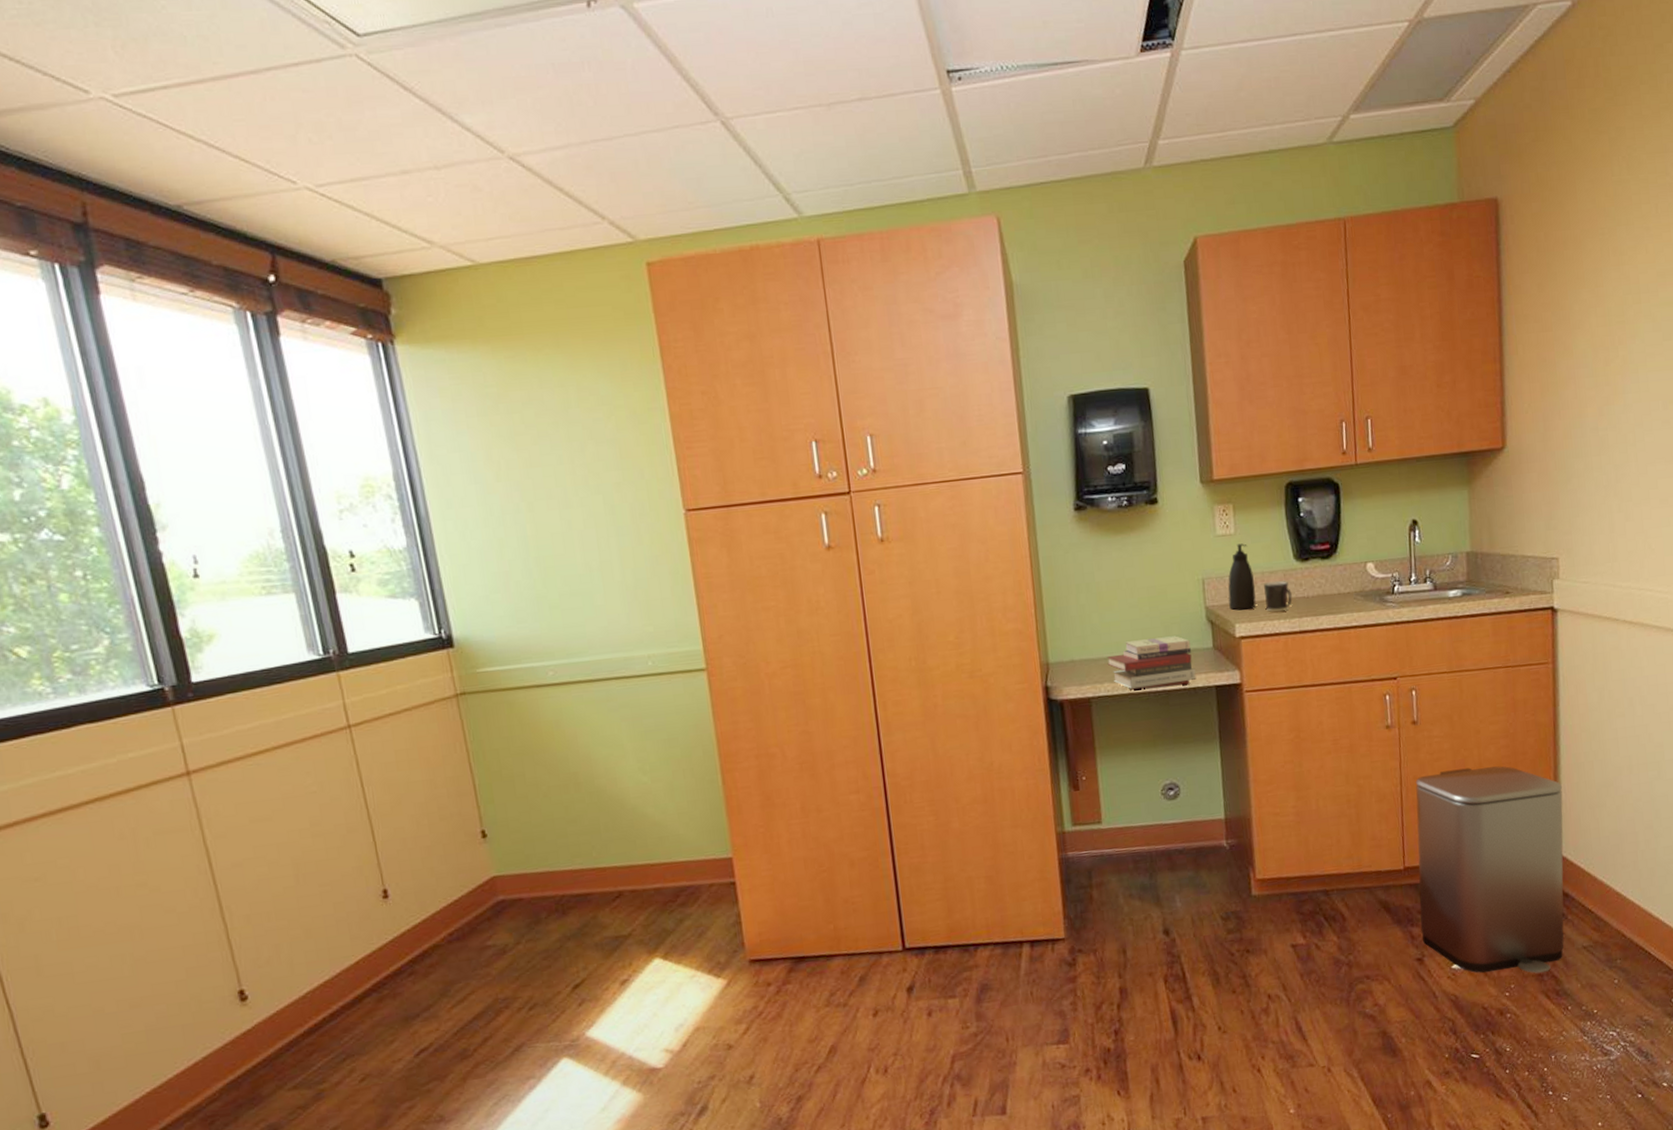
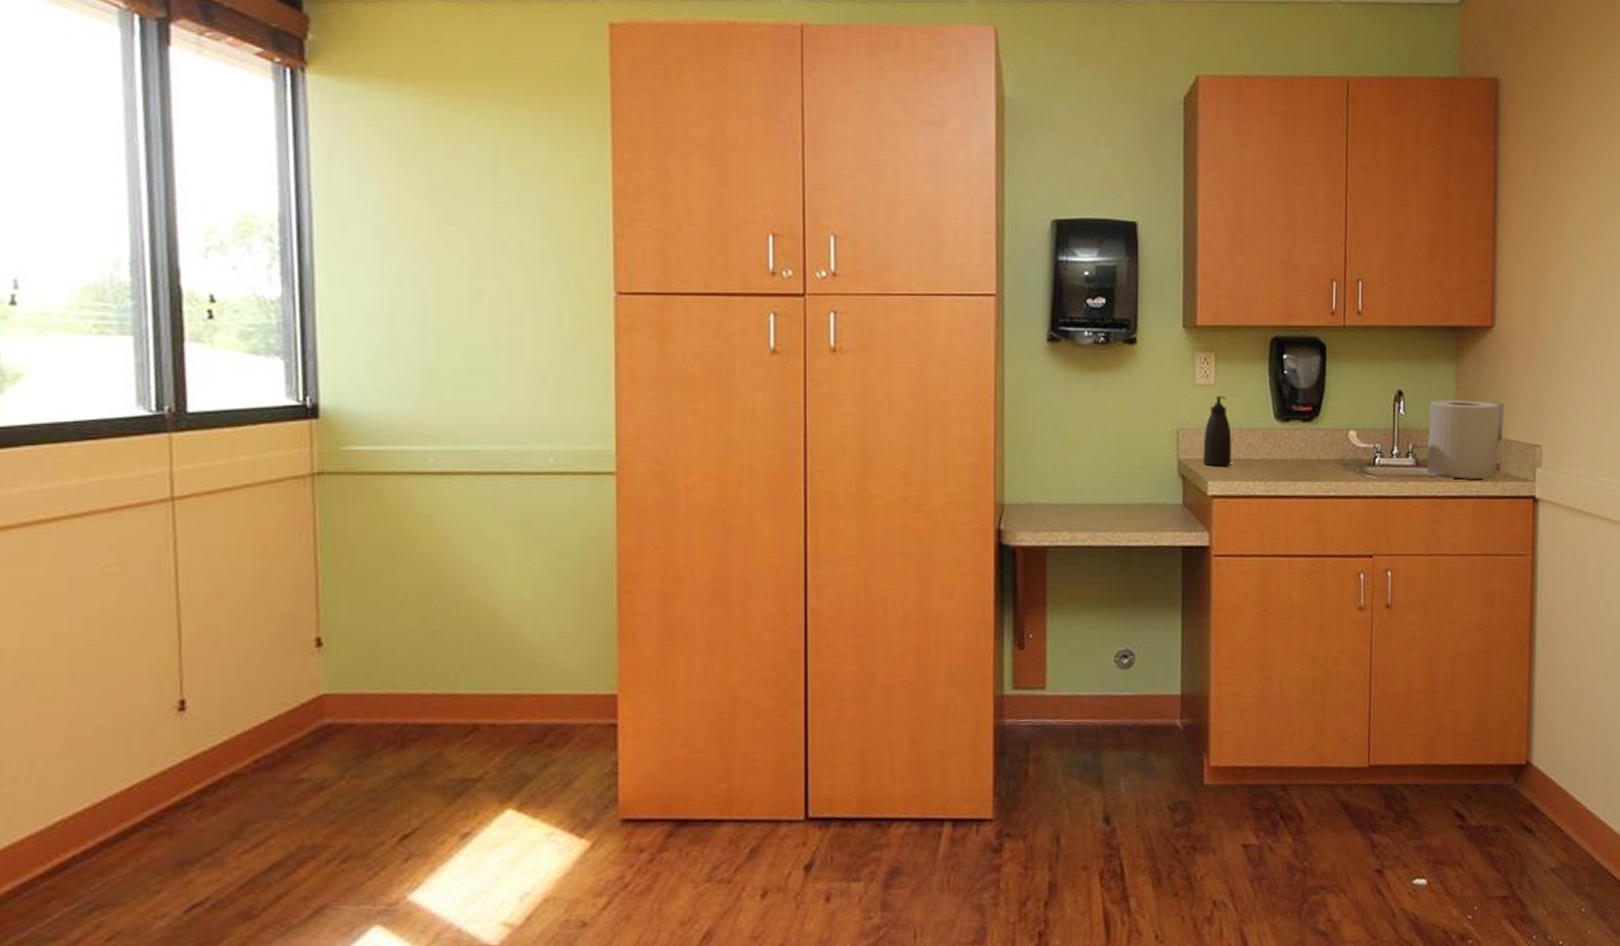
books: present [1106,636,1196,690] -> none [1067,487,1162,543]
mug: present [1264,580,1292,613] -> none [1241,439,1270,473]
pedal bin: present [1415,766,1564,974] -> none [1382,660,1536,896]
paper towel roll: none [1444,521,1520,599] -> present [1426,400,1505,479]

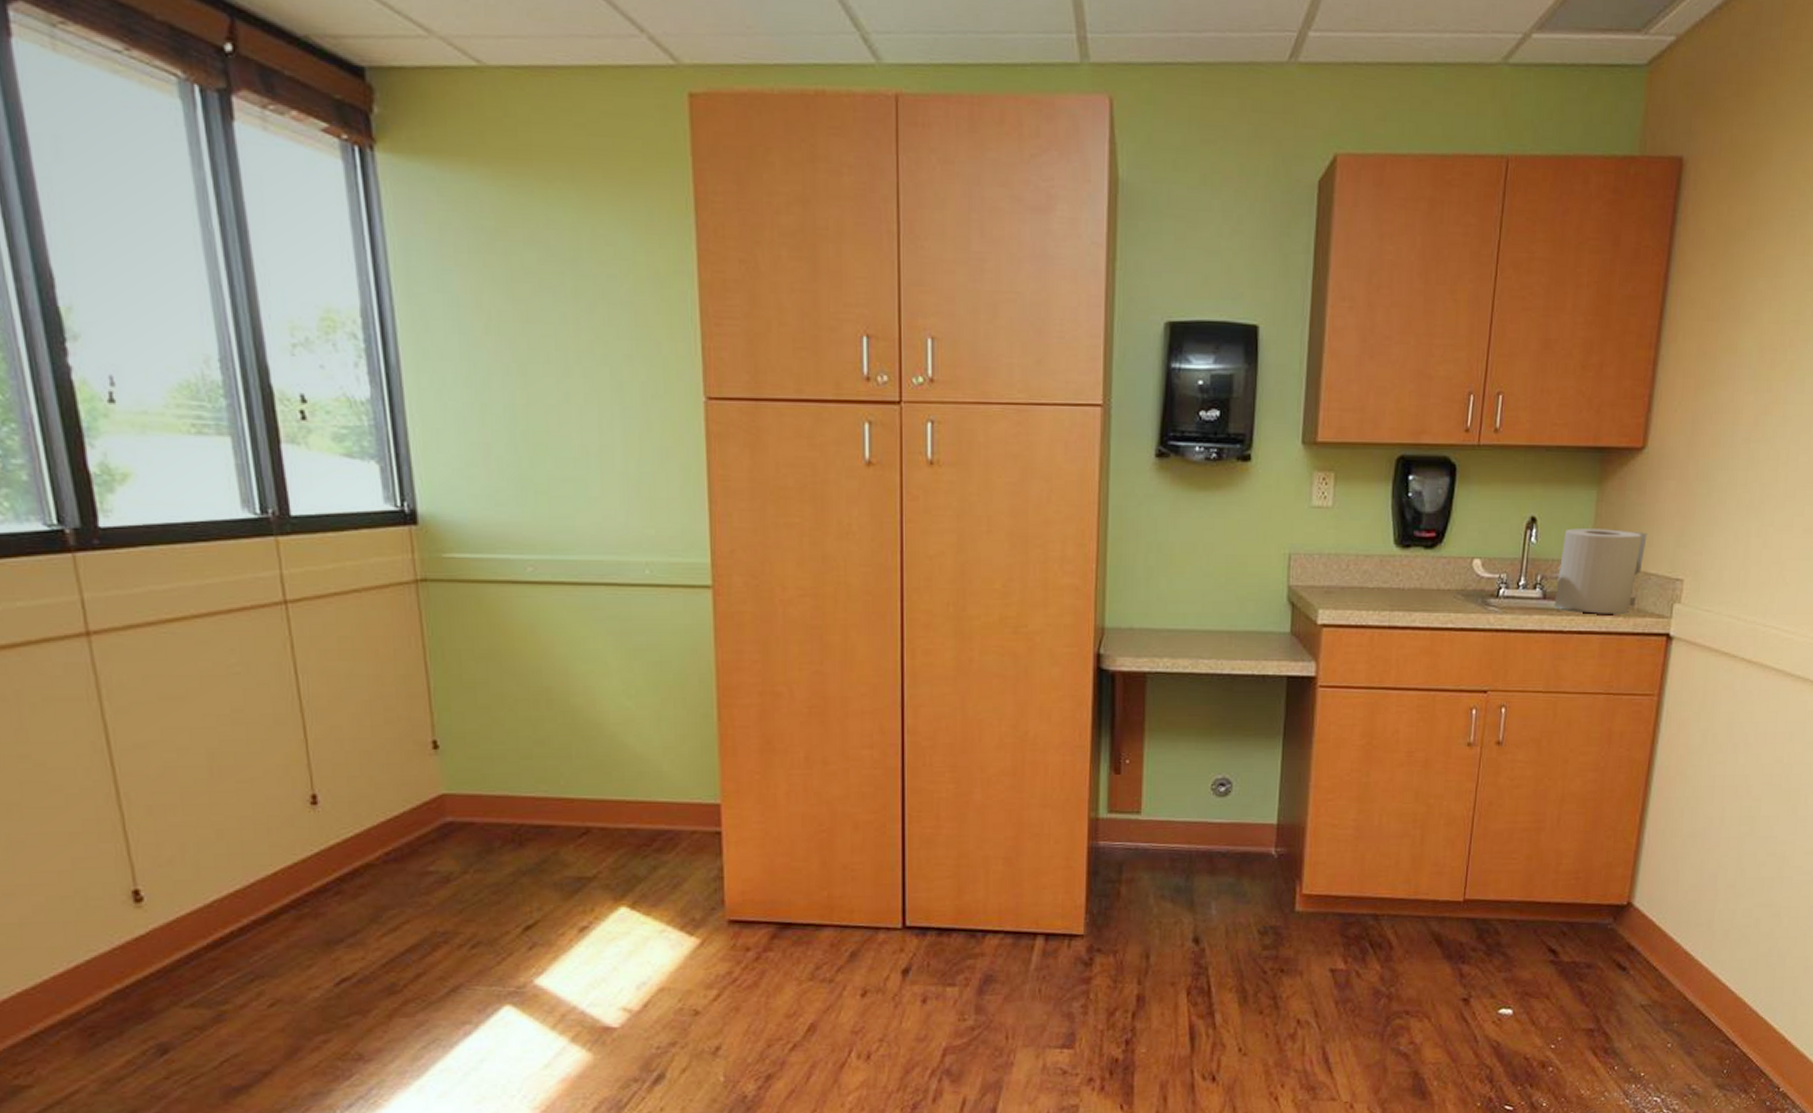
soap dispenser: present [1203,396,1232,467] -> none [1315,519,1347,594]

